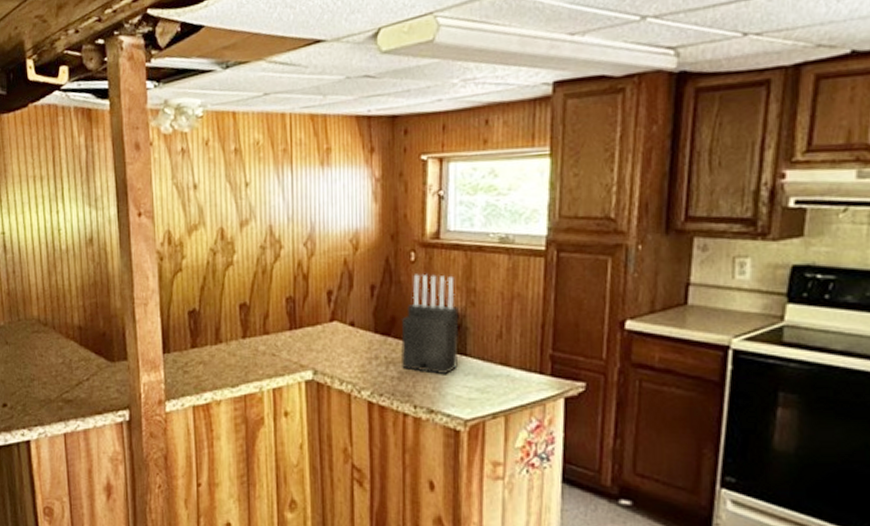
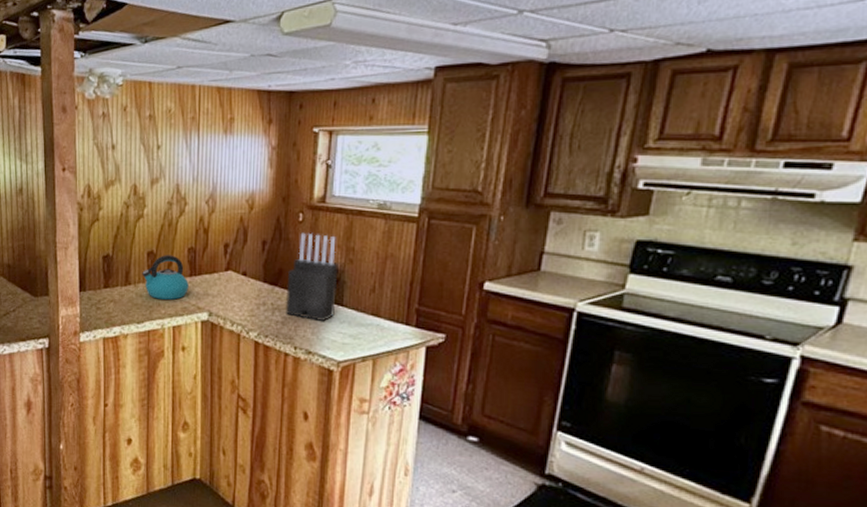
kettle: none [234,306,289,358] -> present [142,255,189,300]

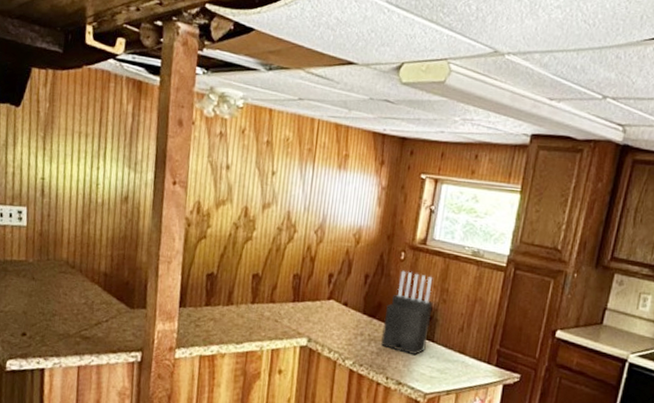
kettle: present [142,255,189,300] -> none [245,279,291,324]

